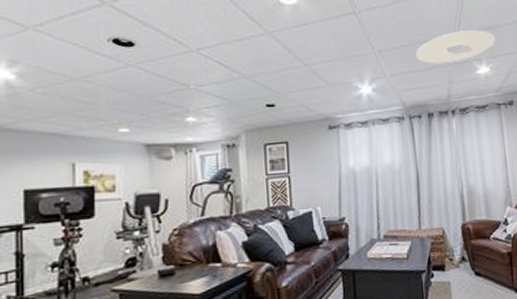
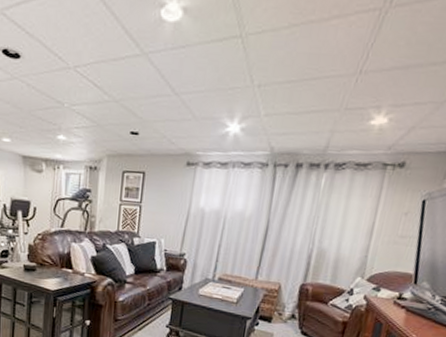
ceiling light: present [416,29,496,63] -> none [301,67,410,108]

